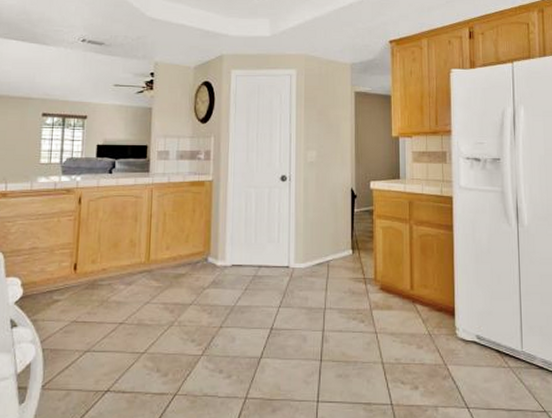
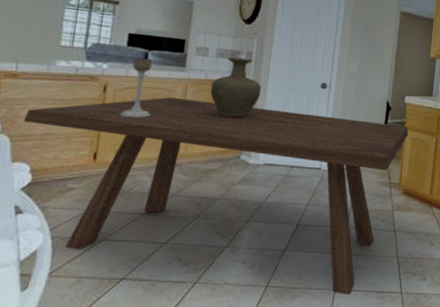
dining table: none [14,203,378,407] -> present [24,97,409,295]
candle holder: none [95,167,121,227] -> present [121,57,153,118]
vase: none [174,158,222,218] -> present [210,57,261,118]

